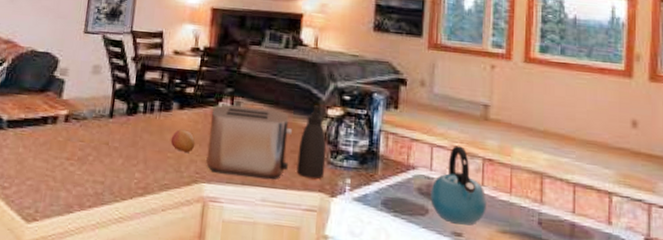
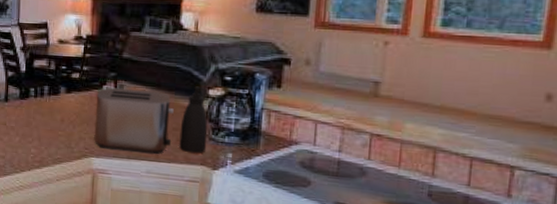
fruit: present [170,129,196,153] -> none [60,110,83,131]
kettle: present [430,146,487,225] -> none [313,122,373,196]

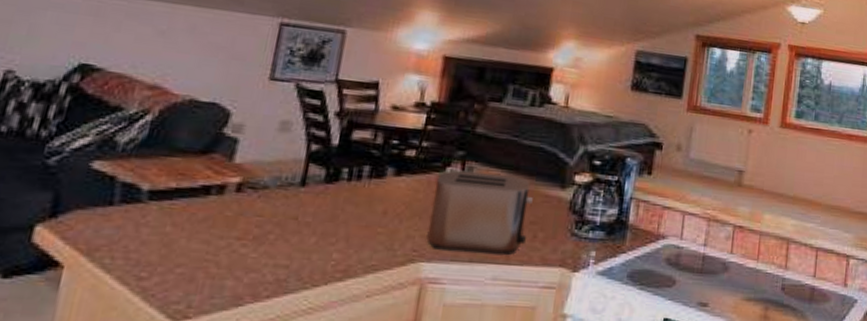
soap dispenser: present [179,86,208,154] -> none [535,171,571,253]

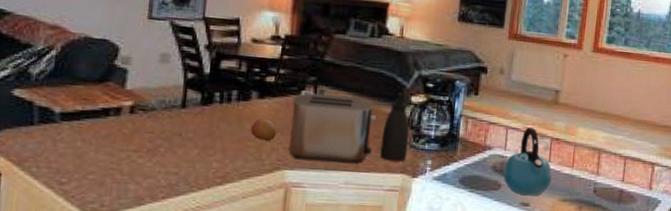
fruit: none [382,199,414,227] -> present [250,118,277,141]
soap dispenser: none [535,171,571,253] -> present [380,92,409,162]
kettle: none [678,213,735,295] -> present [503,127,552,196]

